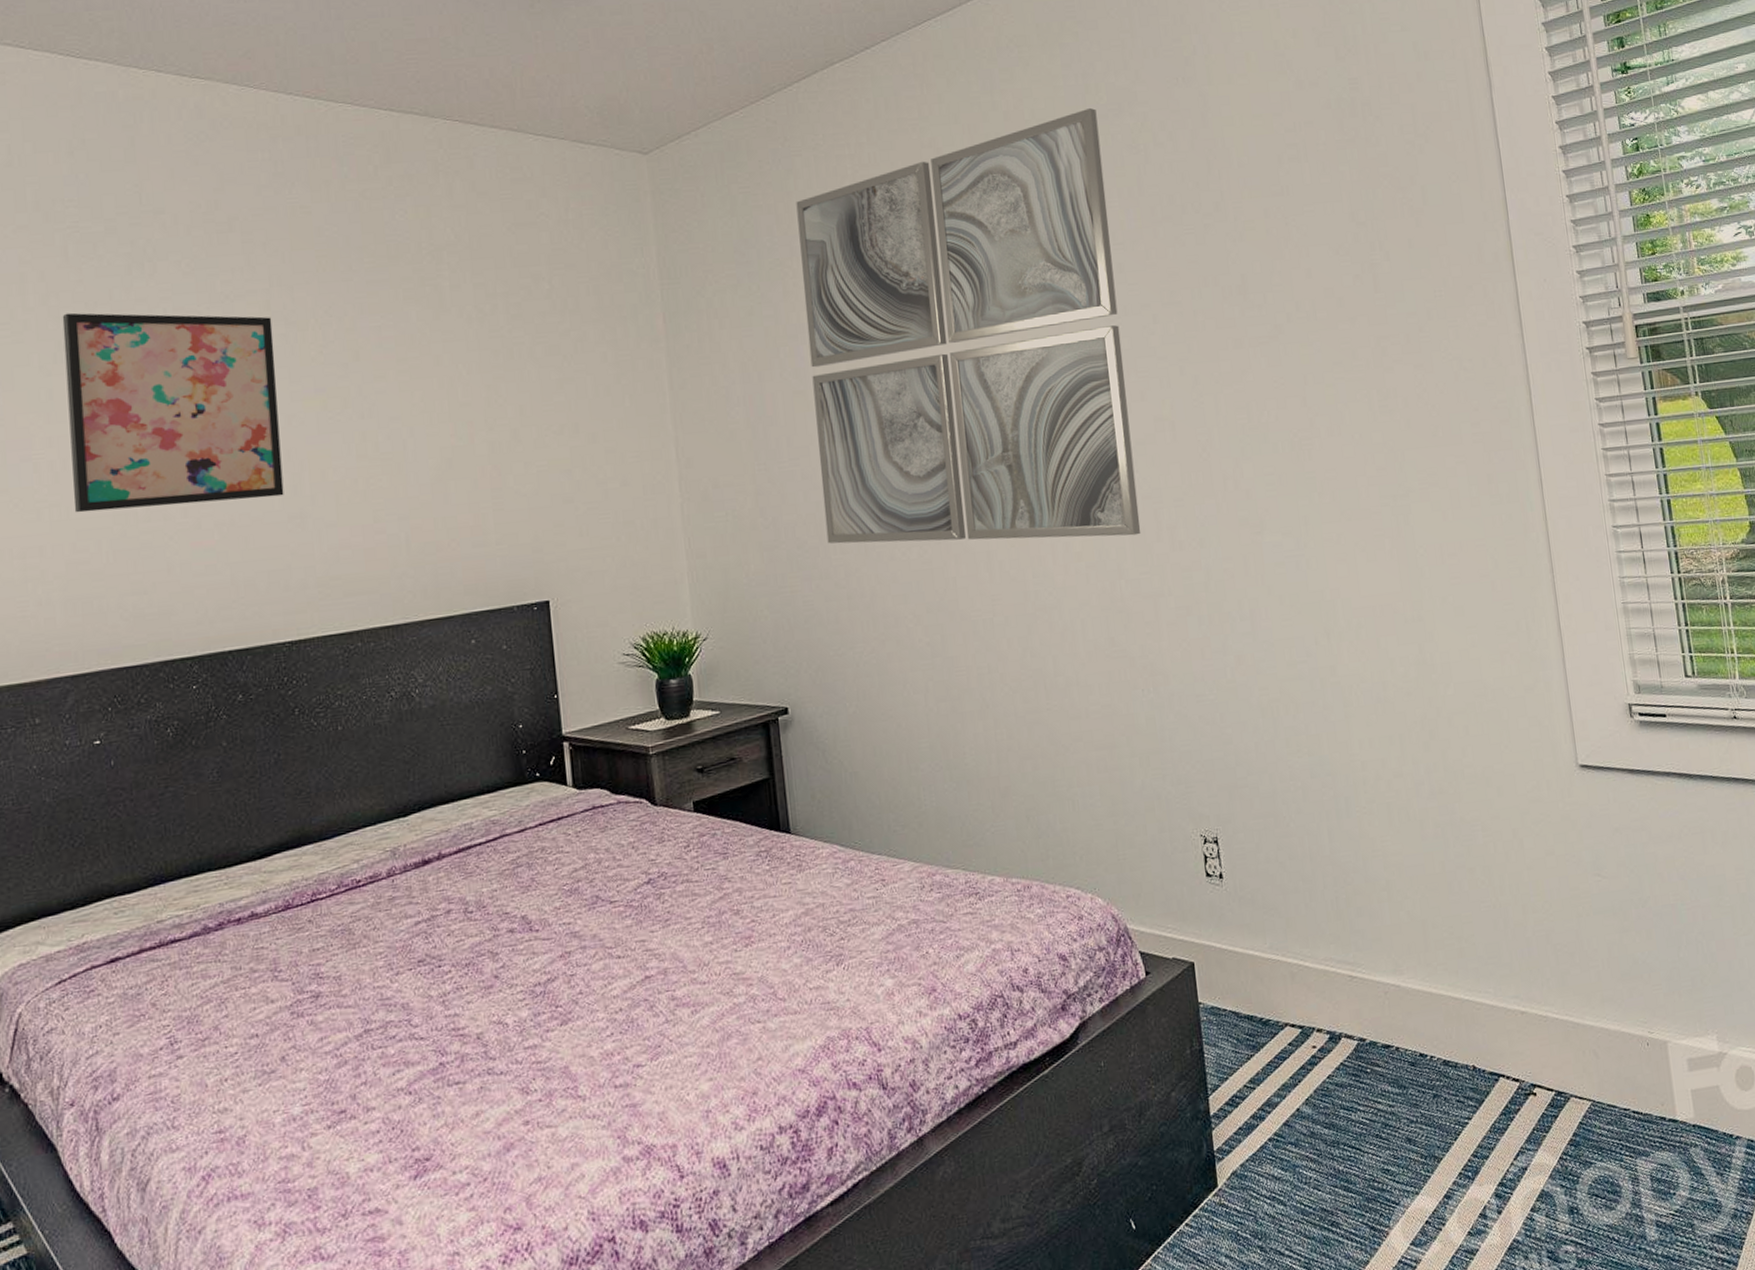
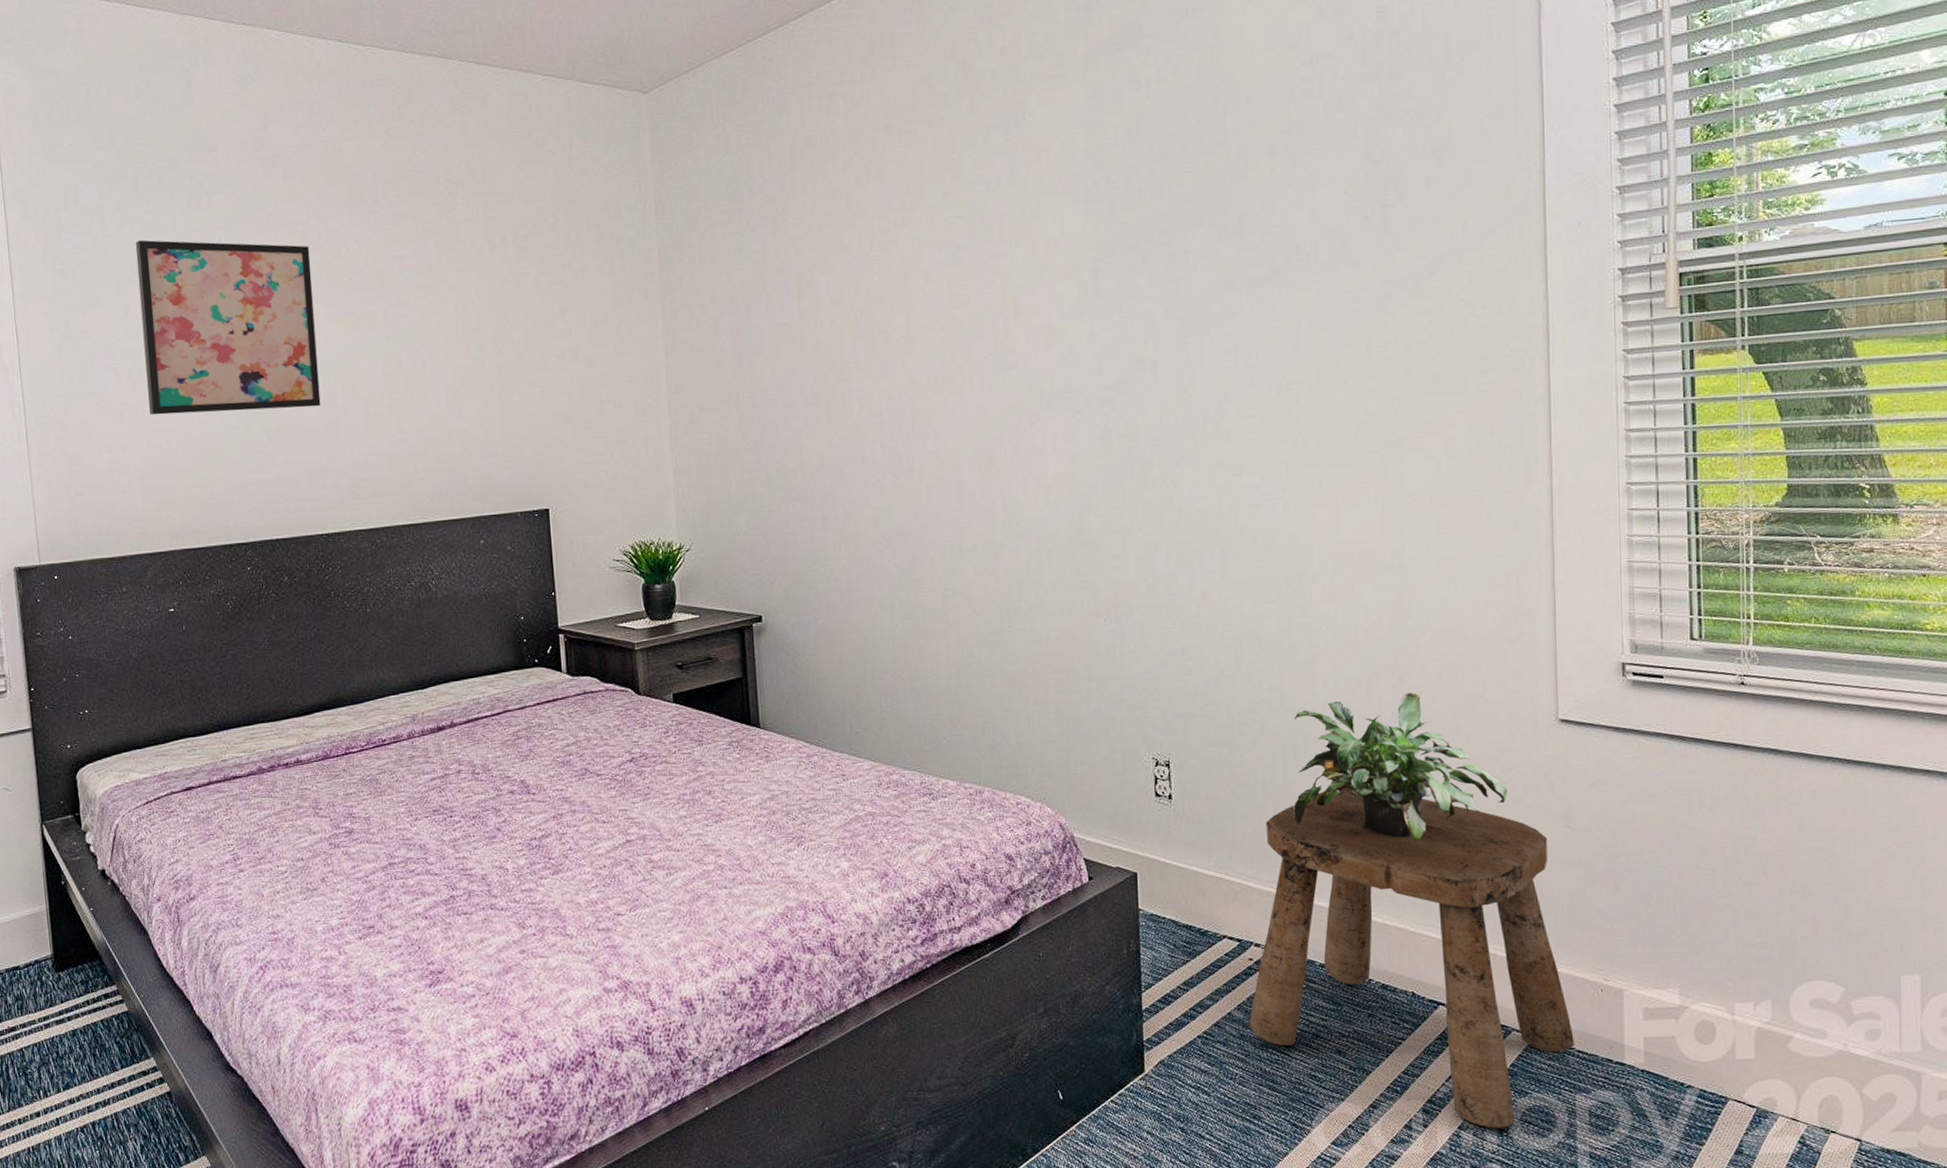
wall art: present [796,107,1141,544] -> none [788,41,1114,472]
stool: none [1317,851,1629,1207] -> present [1249,787,1574,1129]
potted plant: none [1334,747,1541,903] -> present [1293,692,1507,841]

